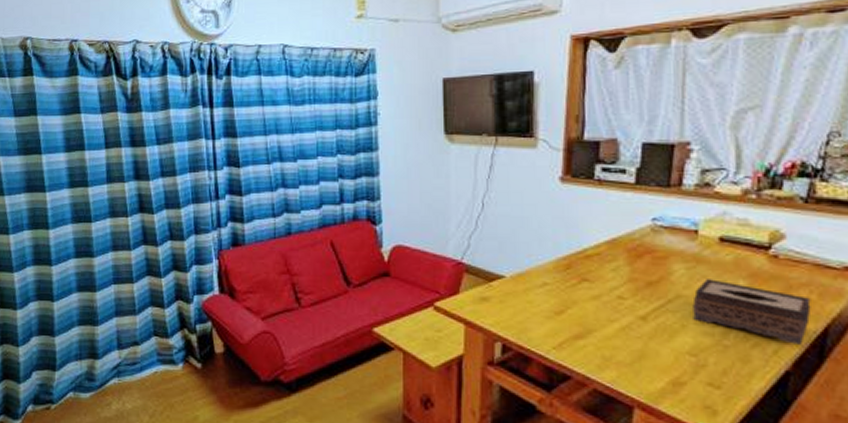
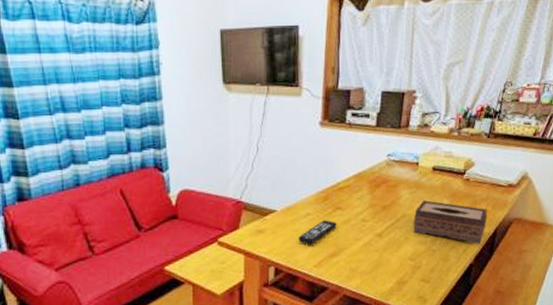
remote control: none [532,292,583,321] -> present [298,220,337,245]

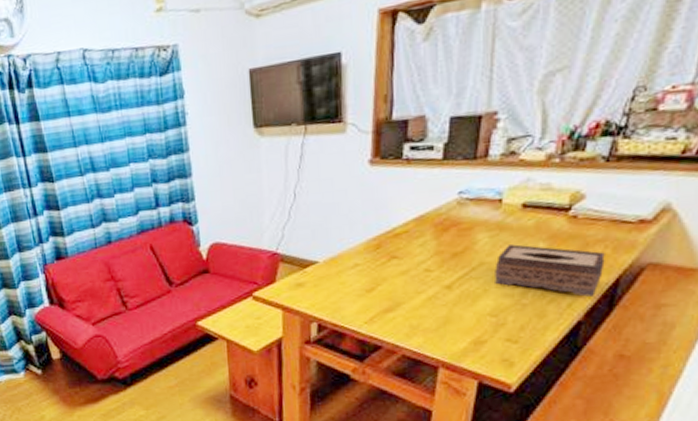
remote control: present [298,220,337,245] -> none [344,270,393,299]

